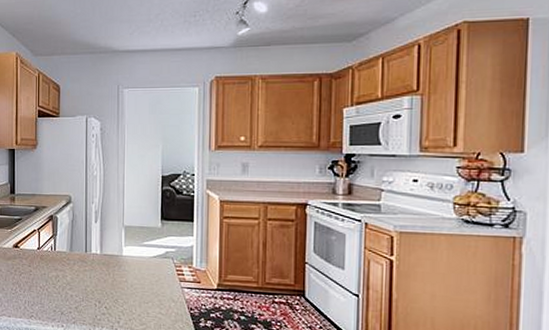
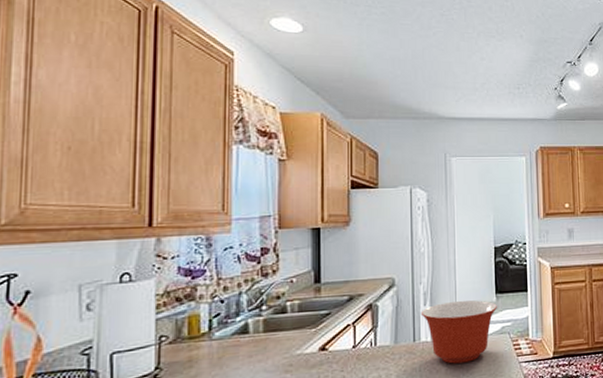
mixing bowl: none [92,222,162,278] -> present [420,300,497,364]

